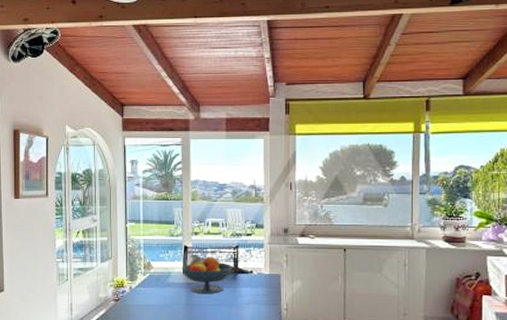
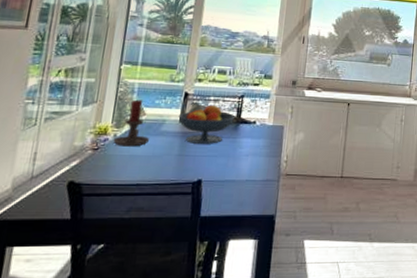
candle holder: none [129,254,159,297] -> present [113,99,149,147]

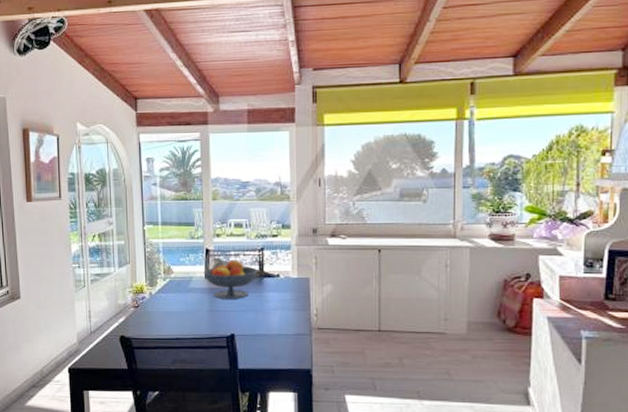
candle holder: present [113,99,149,147] -> none [149,258,180,304]

